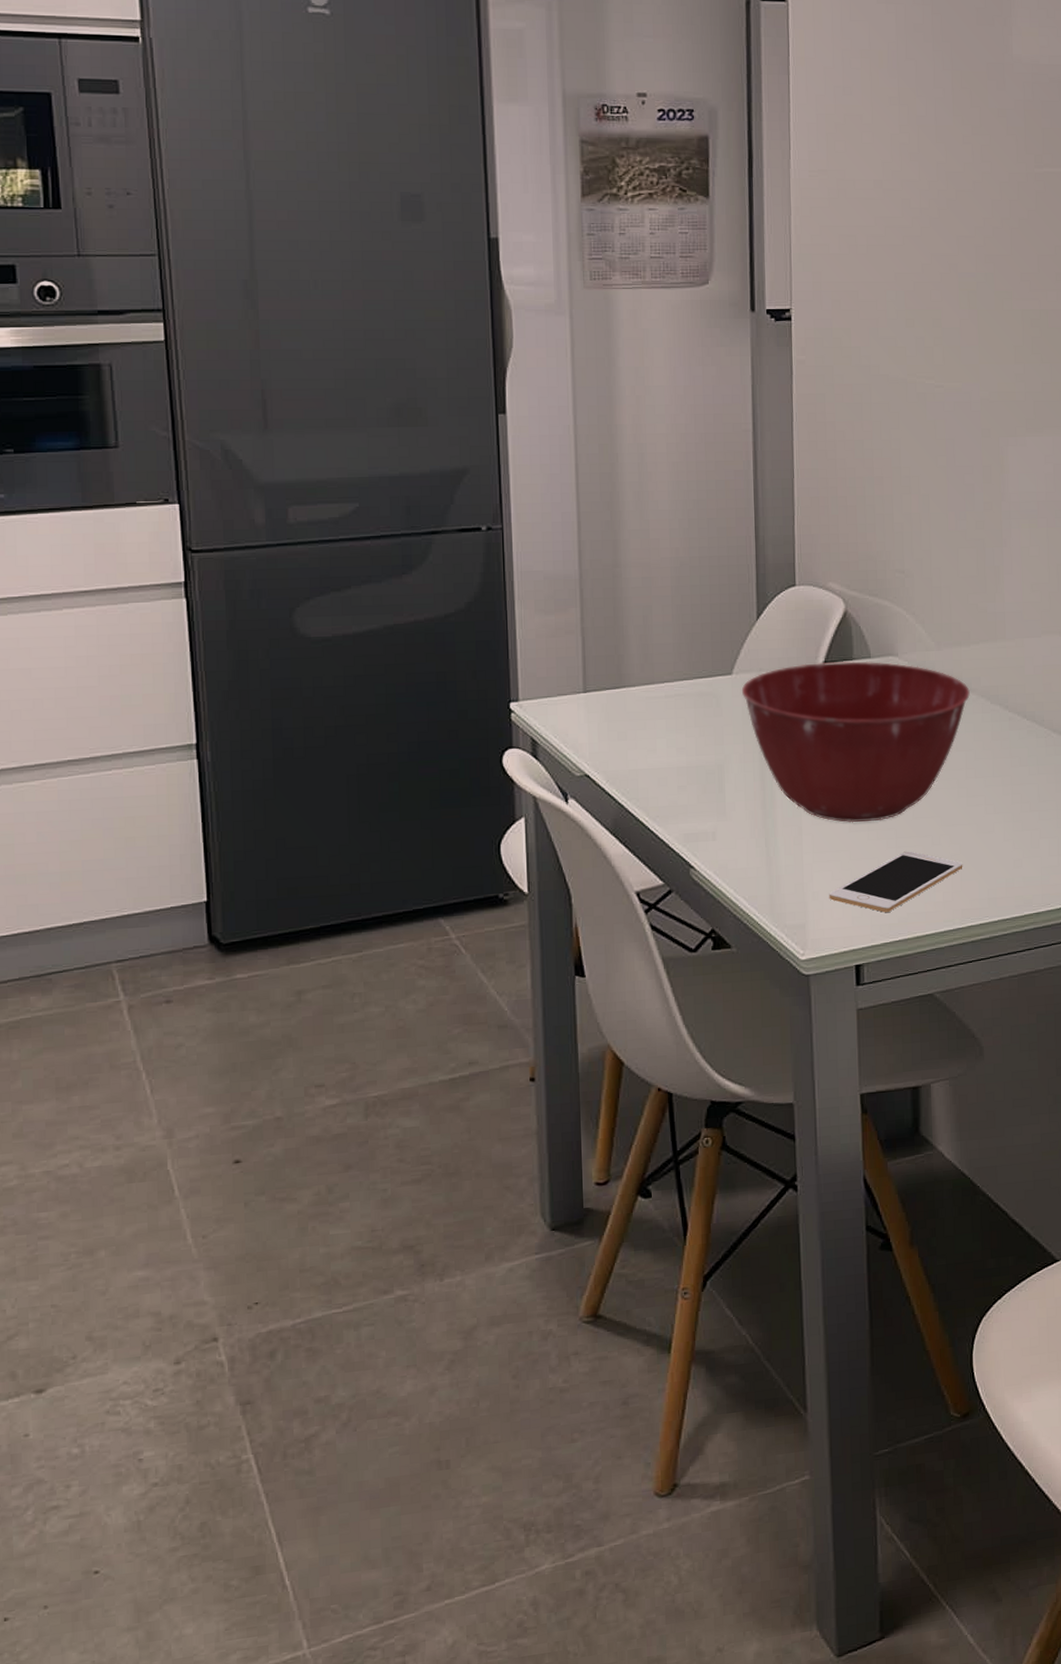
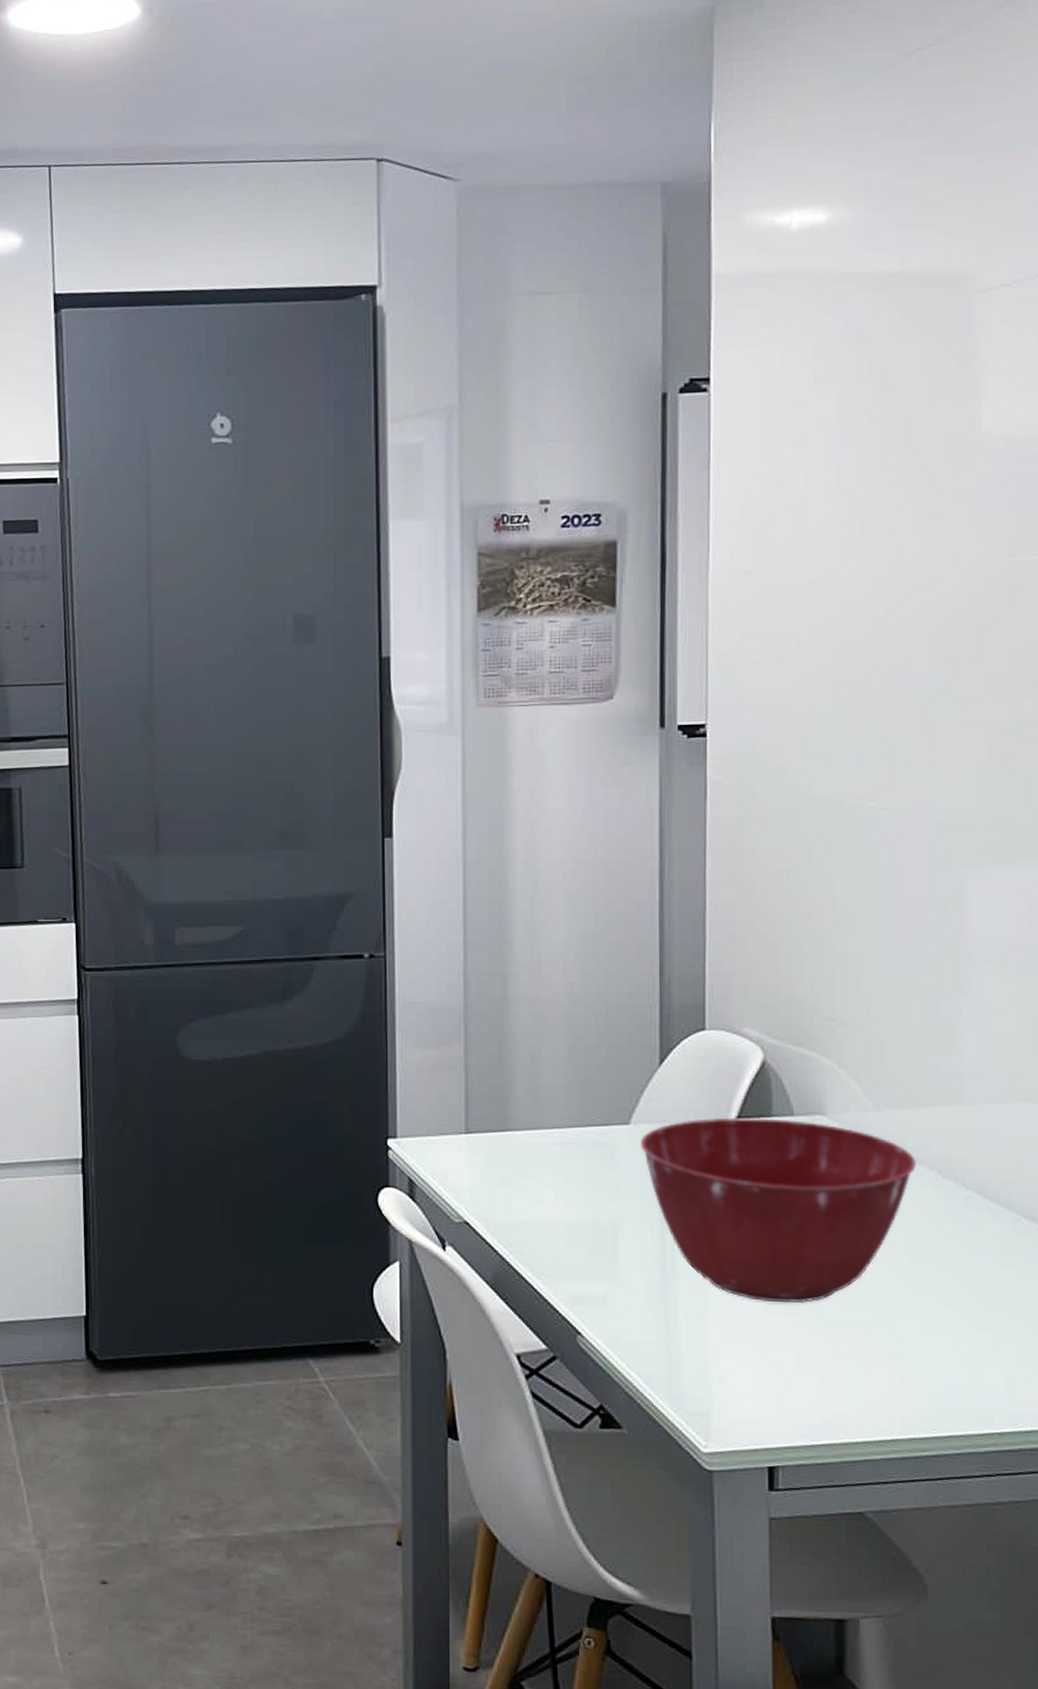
cell phone: present [829,851,963,912] -> none [738,1341,905,1410]

